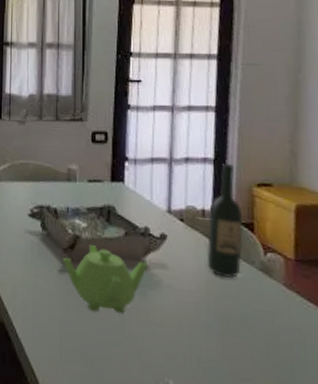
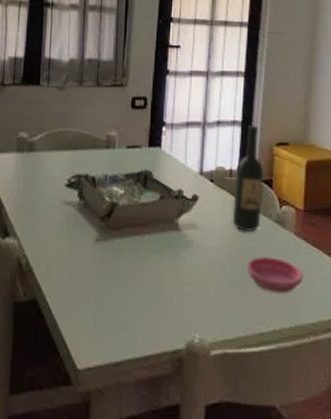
teapot: present [63,245,148,314] -> none [99,211,180,278]
saucer: none [226,306,297,350] -> present [246,257,303,294]

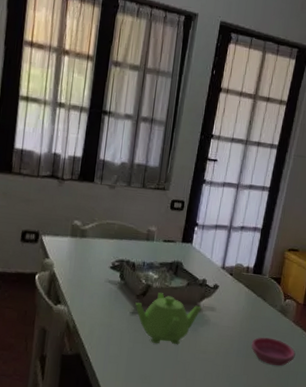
teapot: none [99,211,180,278] -> present [135,292,202,345]
wine bottle: present [232,125,263,233] -> none [244,232,275,318]

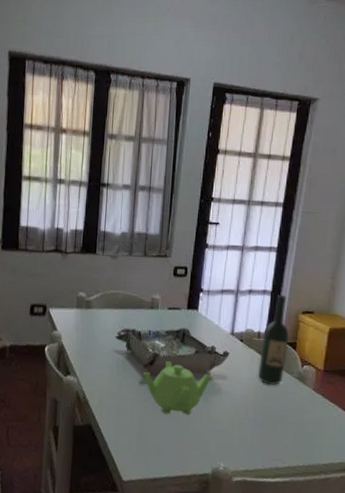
wine bottle: none [244,232,275,318] -> present [257,294,289,386]
saucer: present [251,337,296,366] -> none [268,406,318,438]

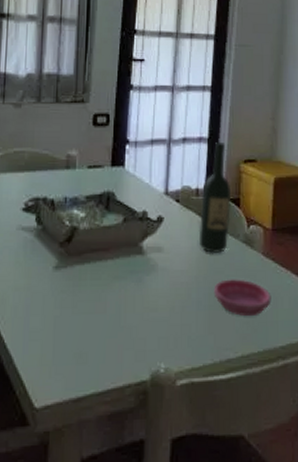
teapot: present [143,361,212,415] -> none [59,236,145,307]
saucer: none [268,406,318,438] -> present [213,279,271,317]

